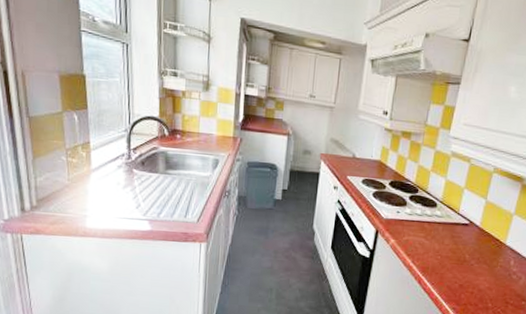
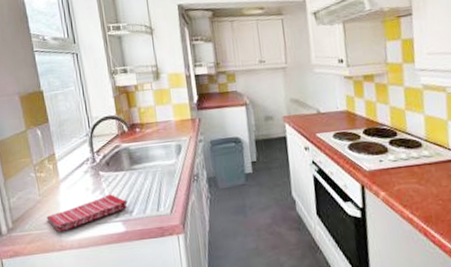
dish towel: none [73,192,157,220] -> present [46,194,128,233]

